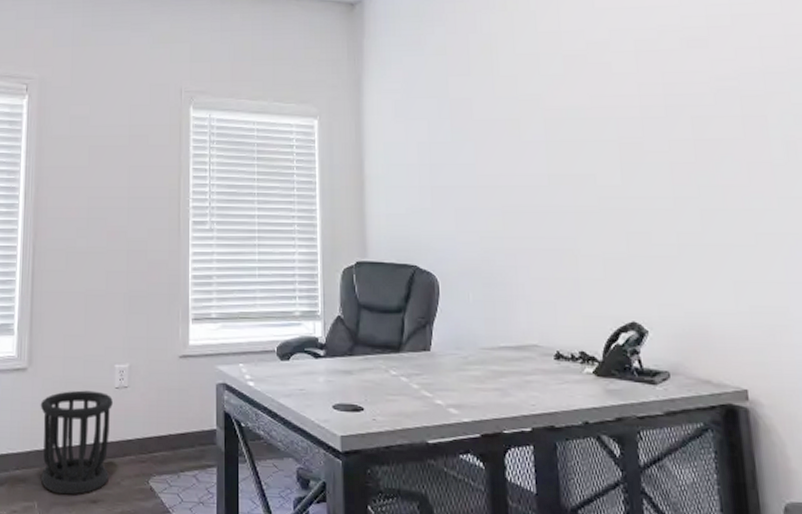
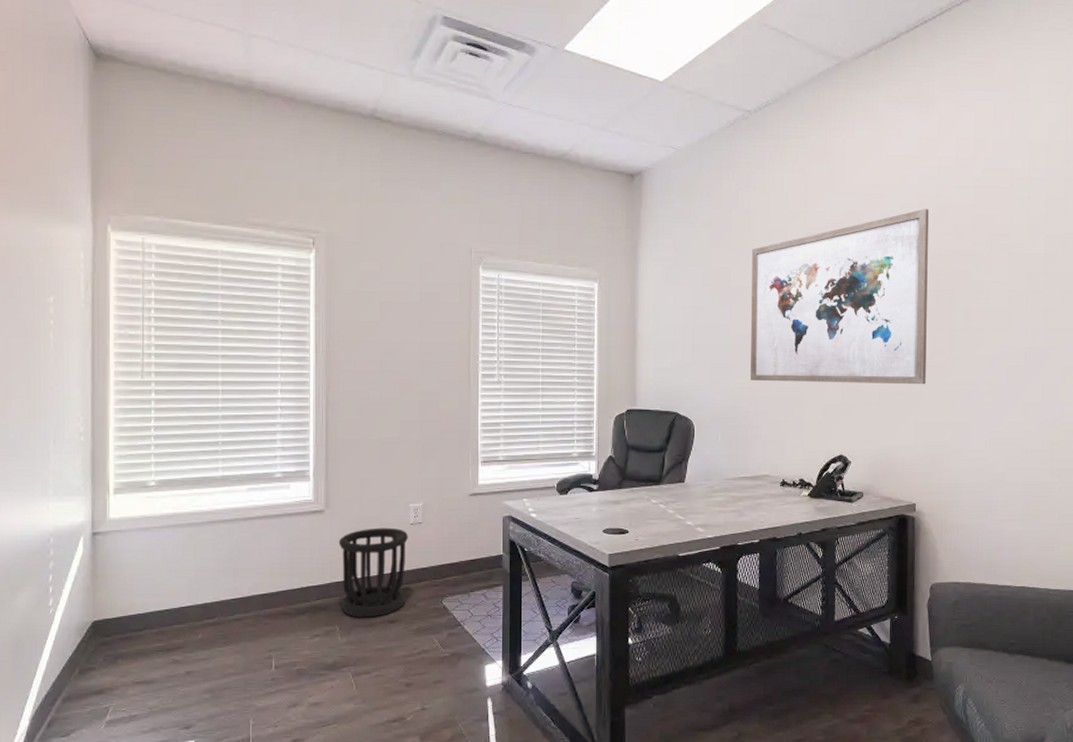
wall art: none [497,20,743,234] -> present [750,209,929,385]

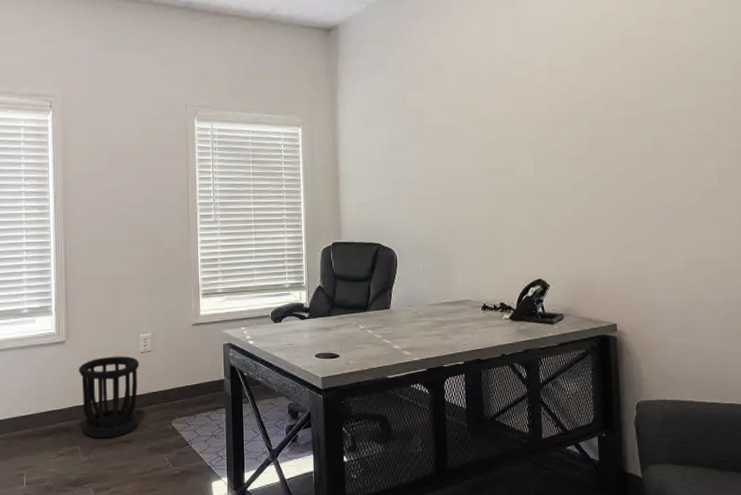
wall art: present [750,209,929,385] -> none [443,43,620,212]

